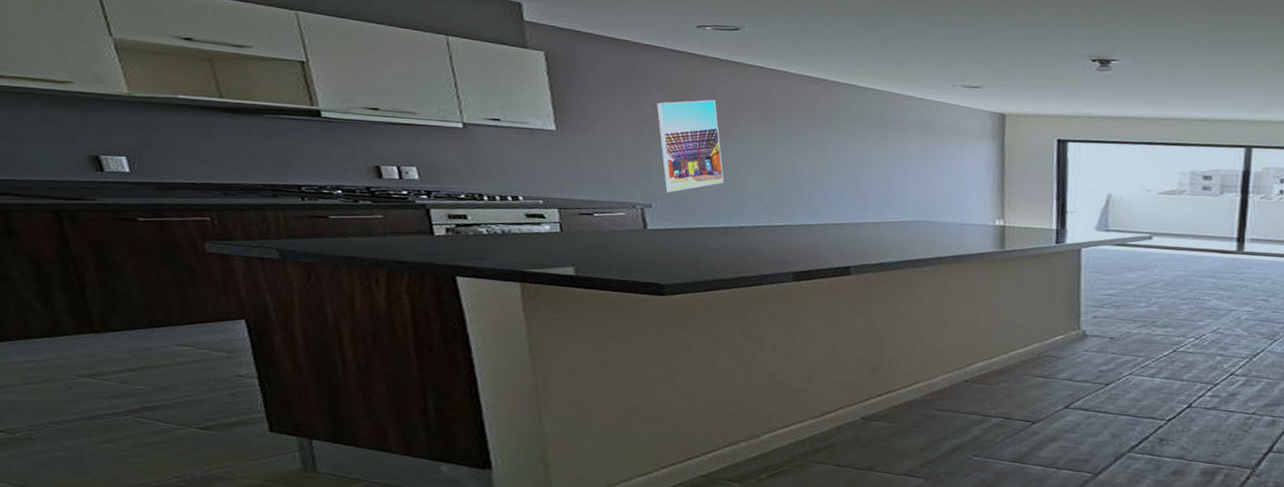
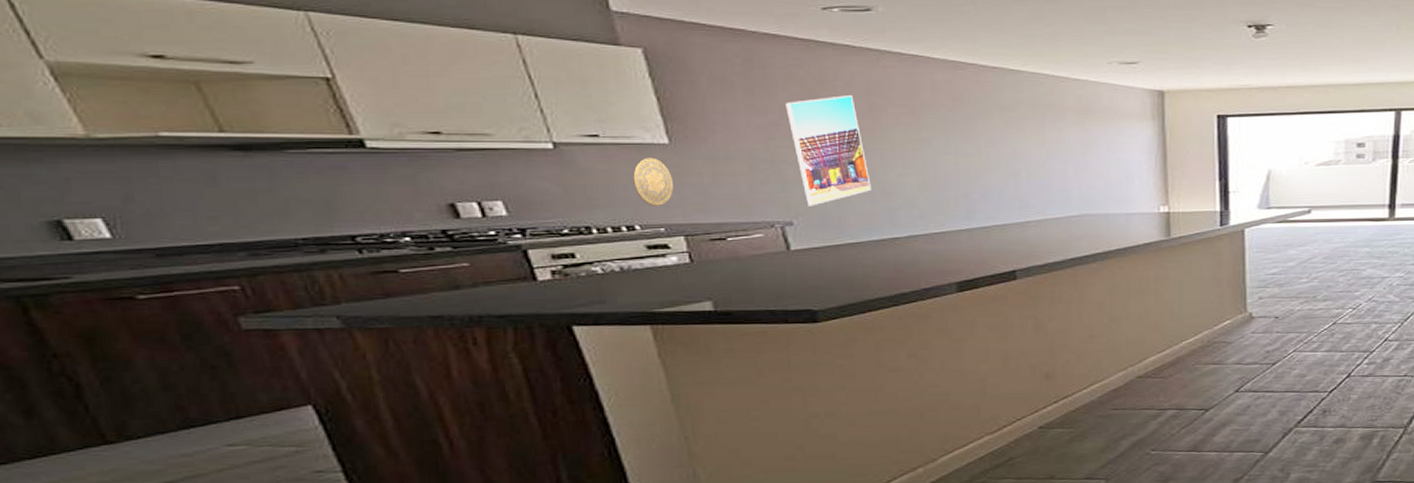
decorative plate: none [522,141,555,182] -> present [633,158,673,206]

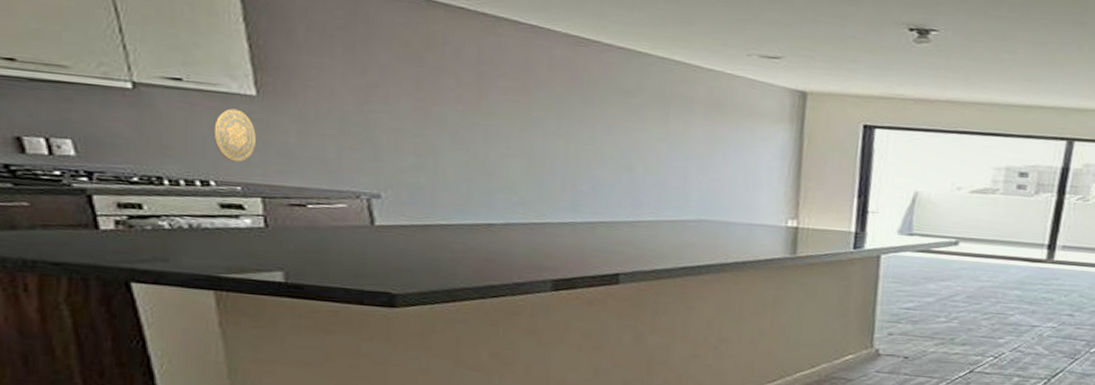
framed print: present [785,95,871,207] -> none [386,62,470,180]

